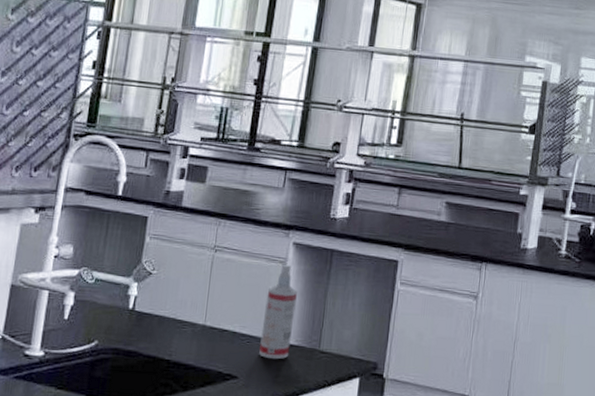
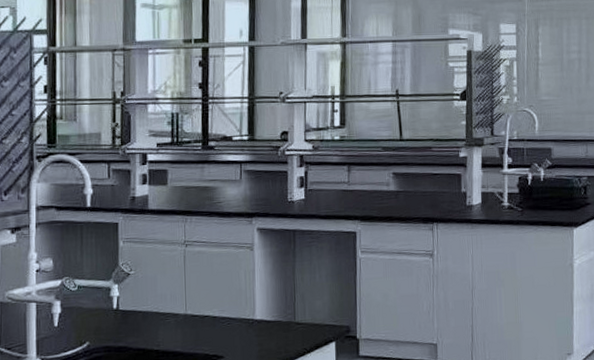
spray bottle: present [259,264,298,360] -> none [239,248,268,336]

